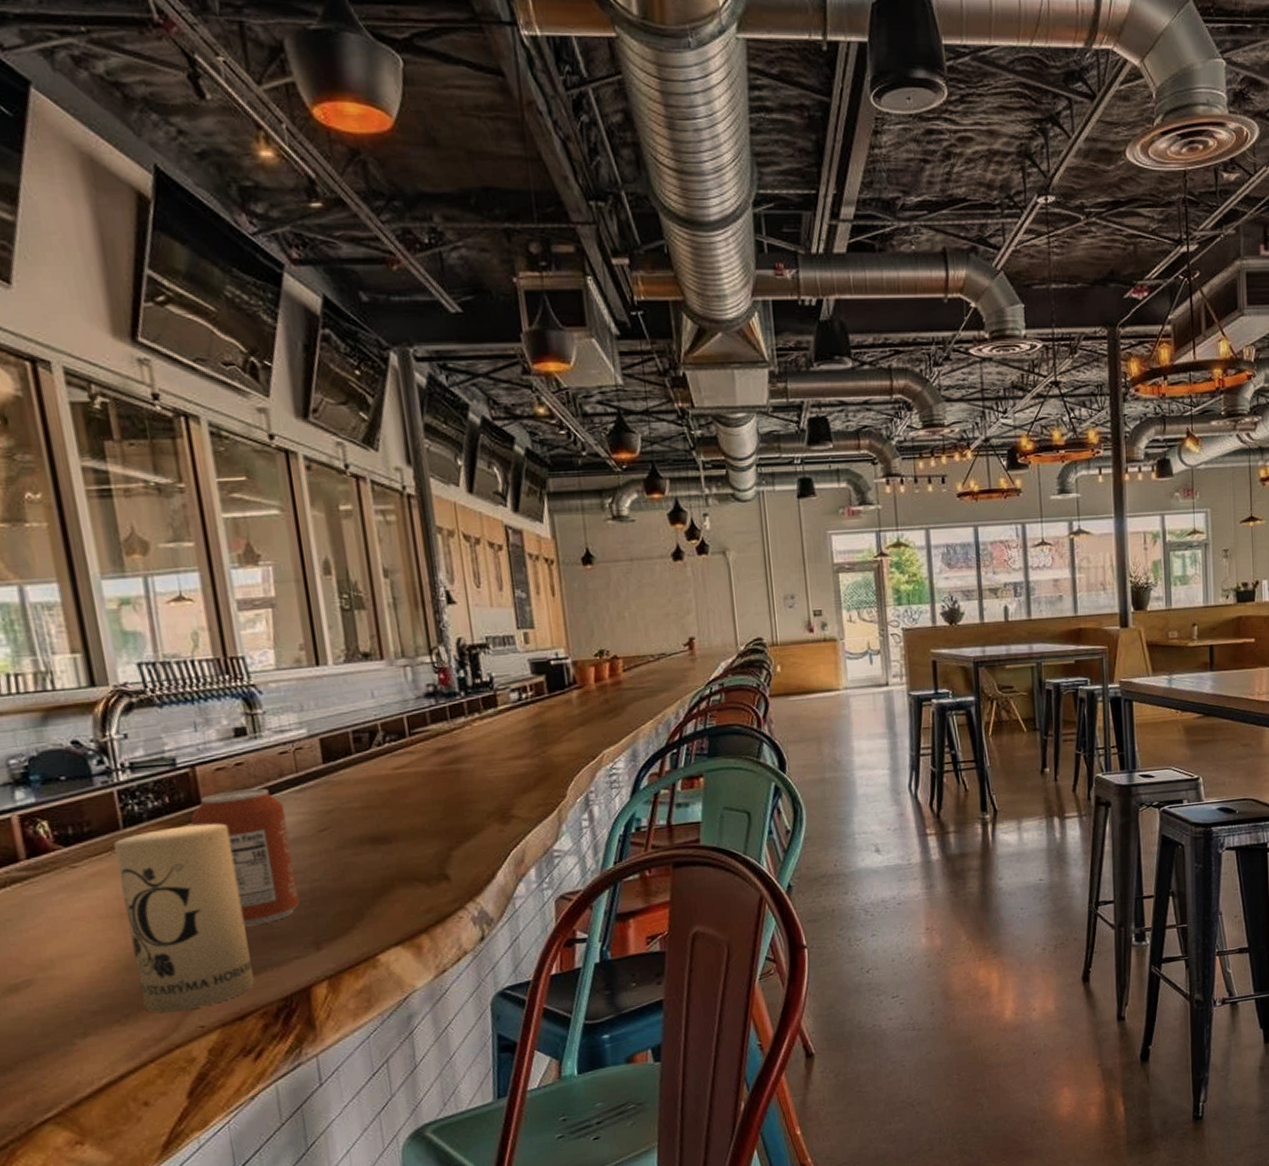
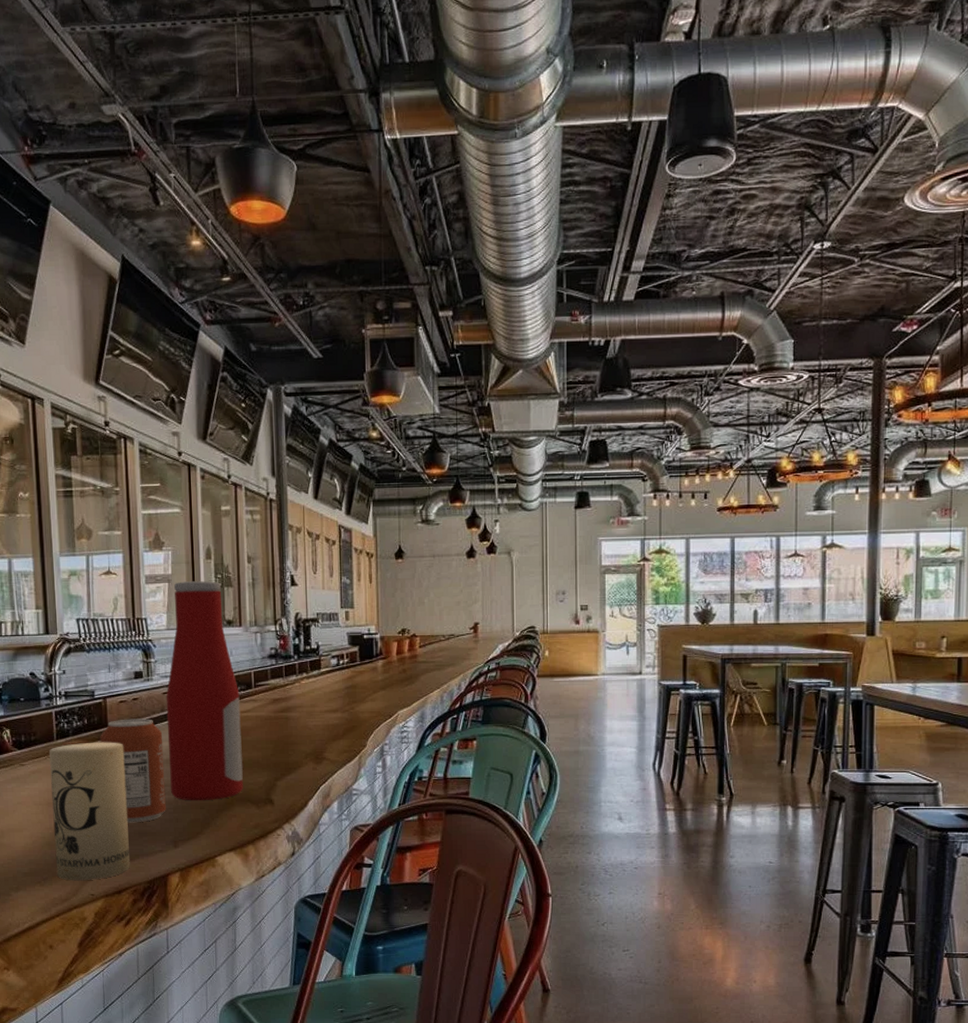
bottle: none [281,603,407,889] -> present [166,581,243,801]

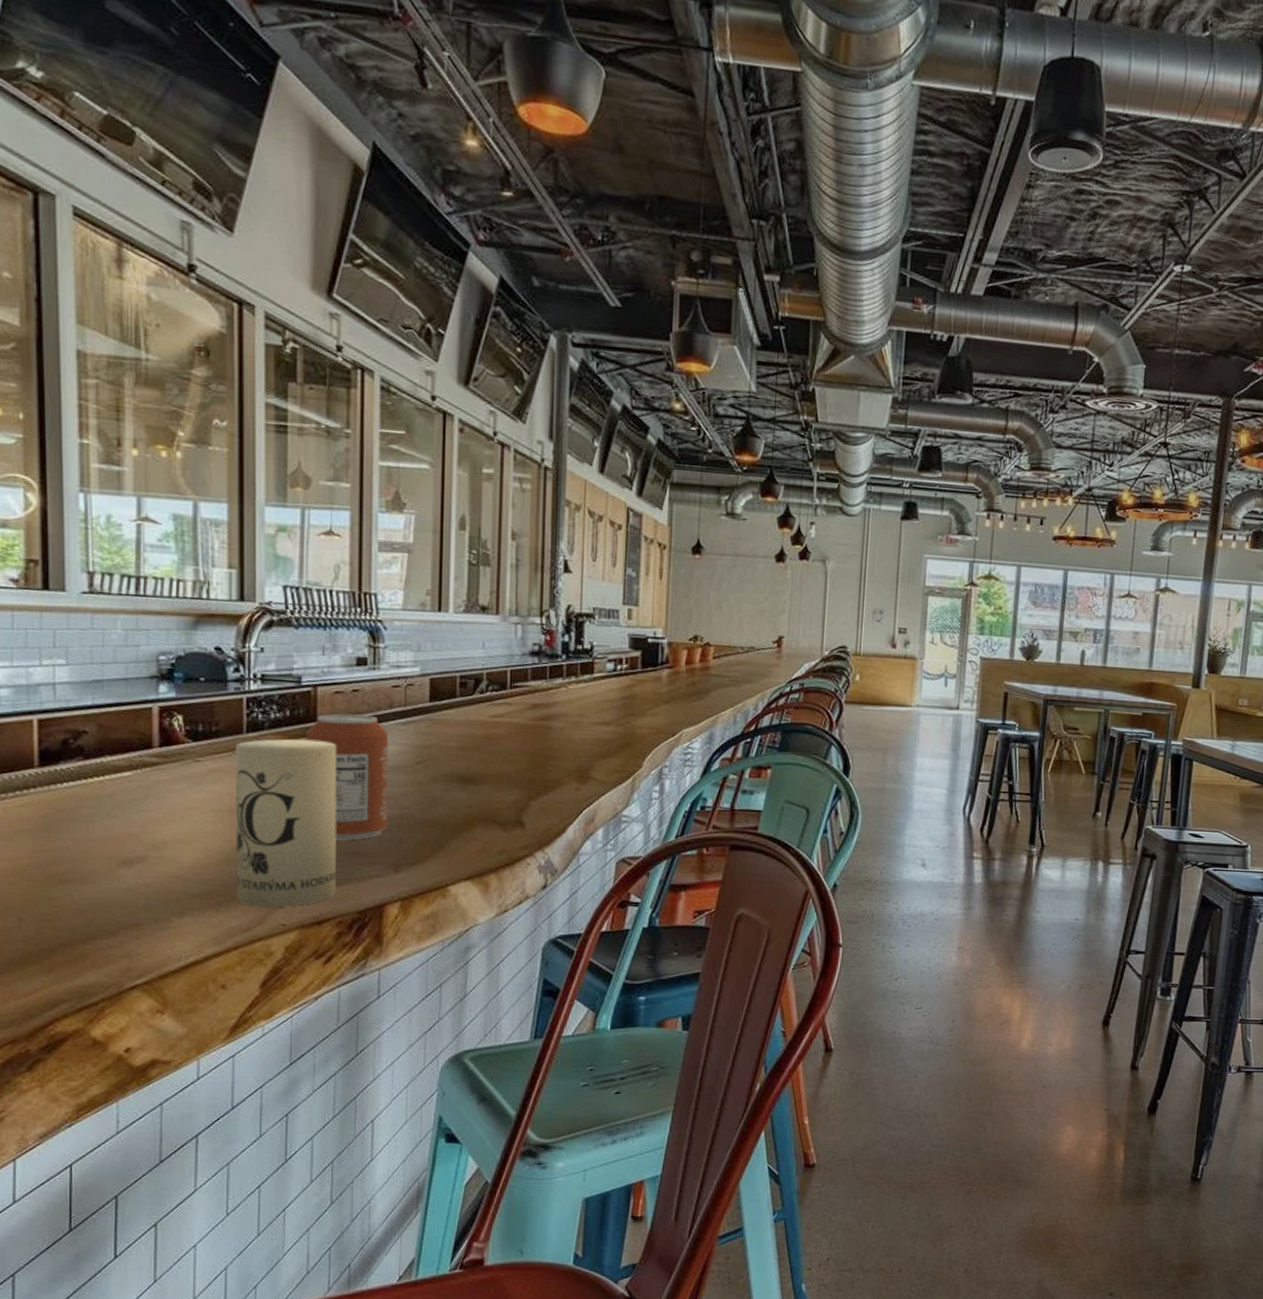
bottle: present [166,581,243,801] -> none [395,553,491,819]

